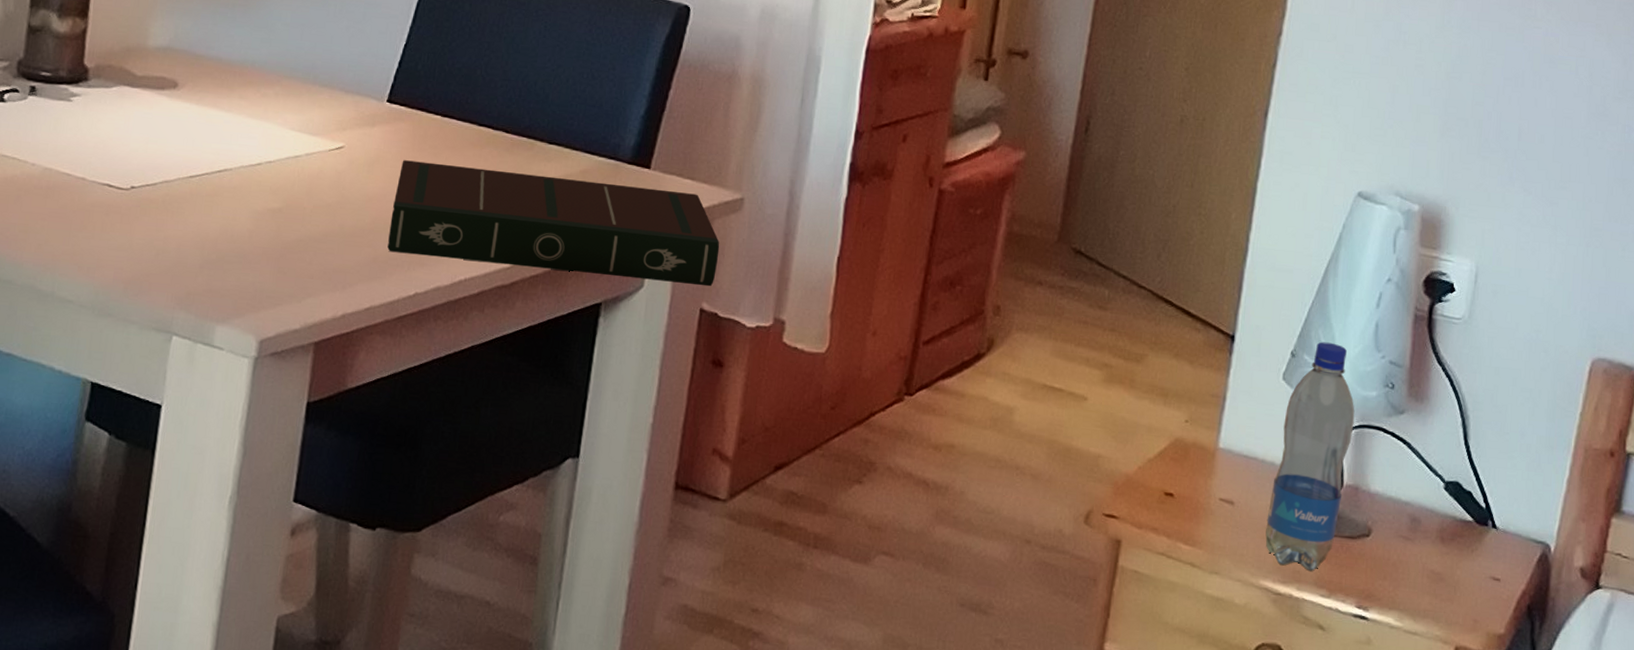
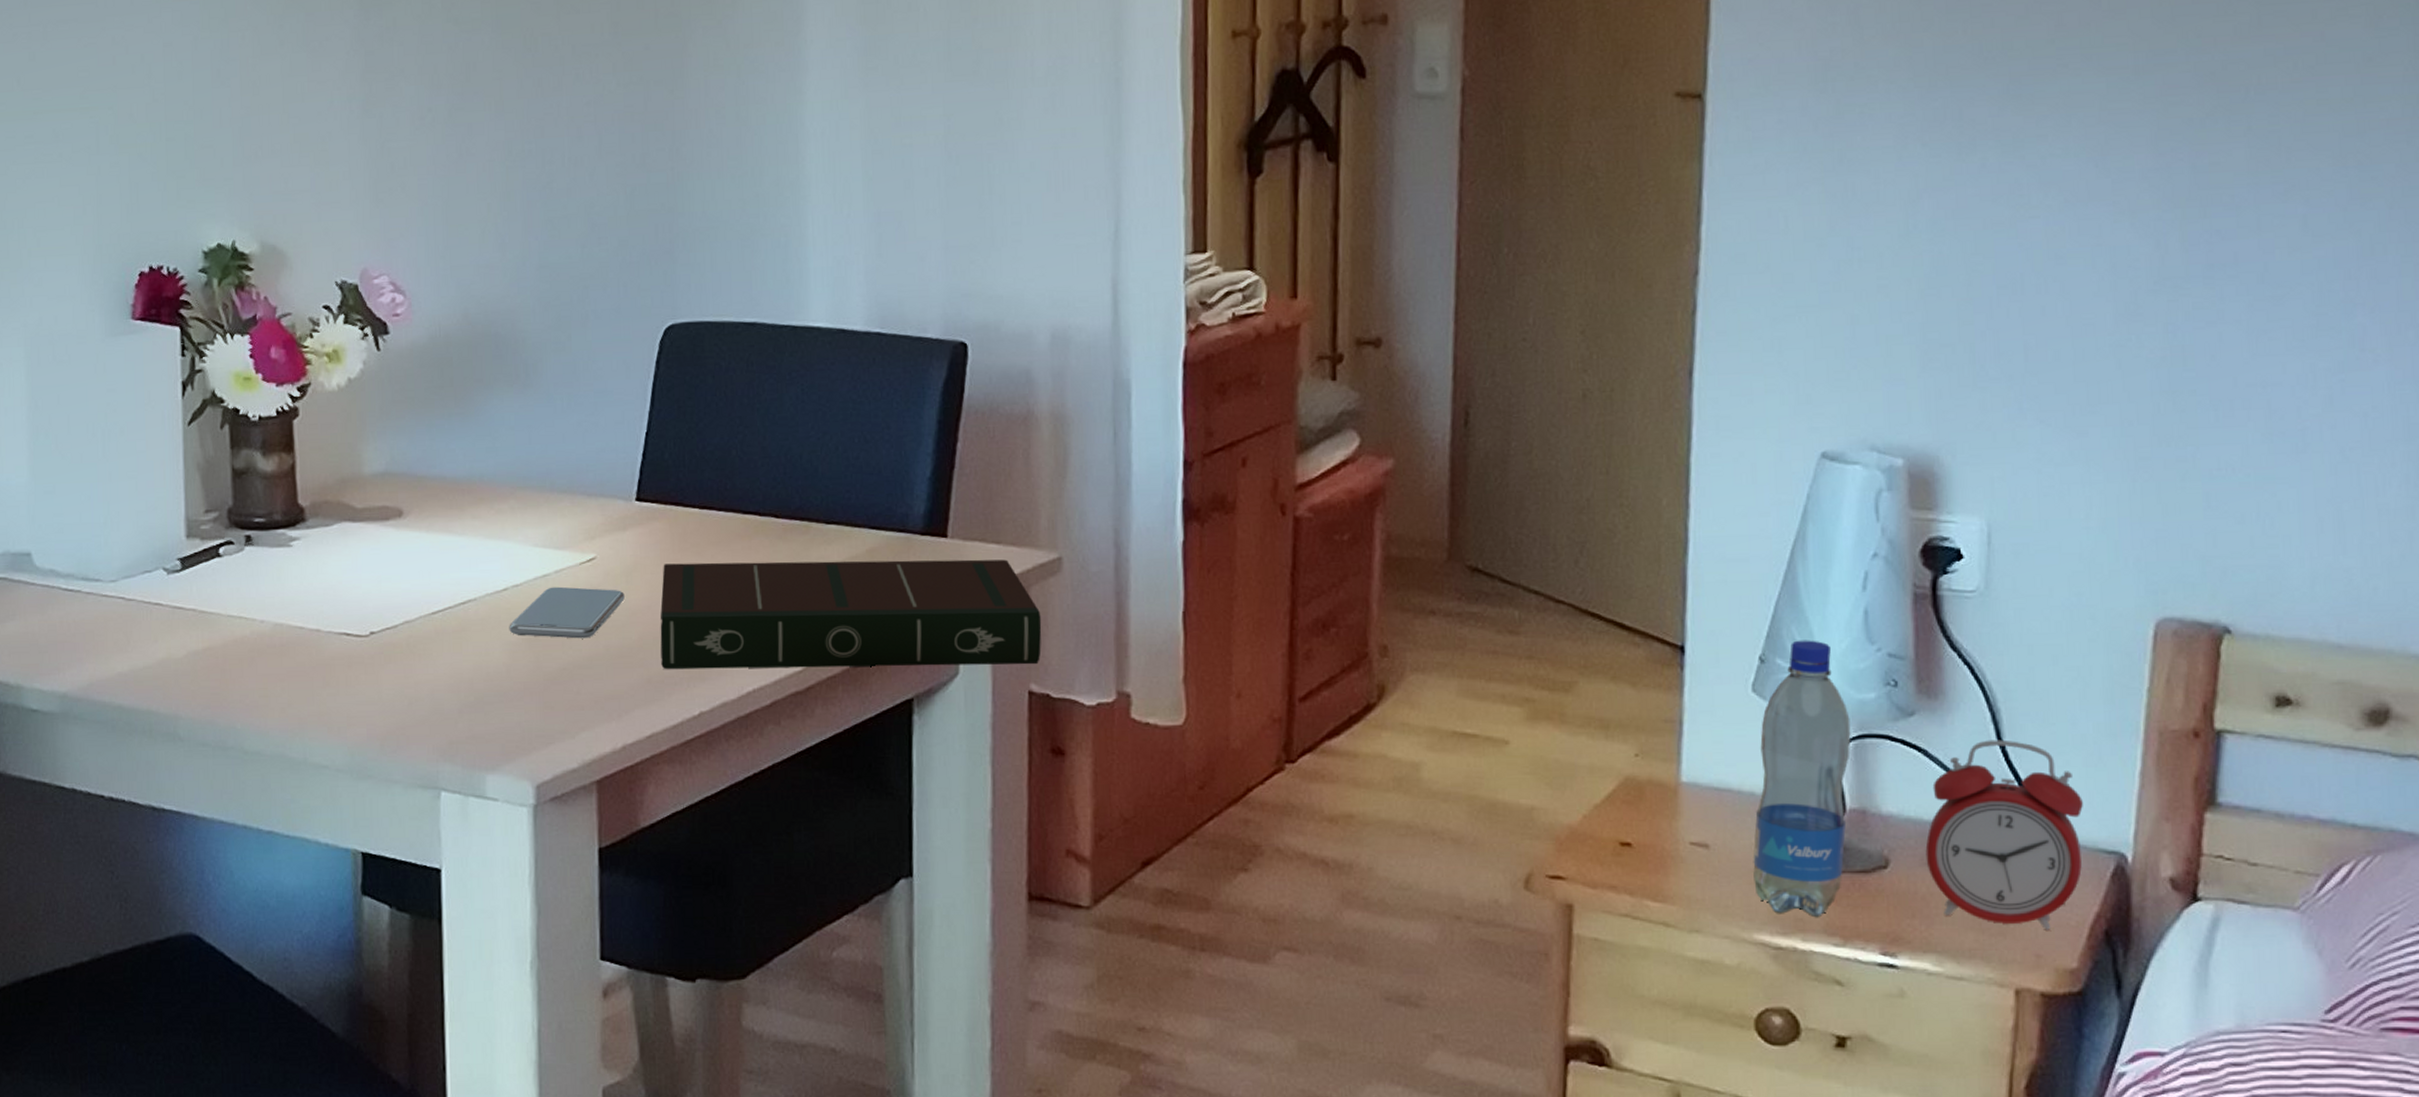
smartphone: none [257,167,365,216] -> present [509,586,625,639]
alarm clock: none [1399,440,1523,601] -> present [1925,739,2083,930]

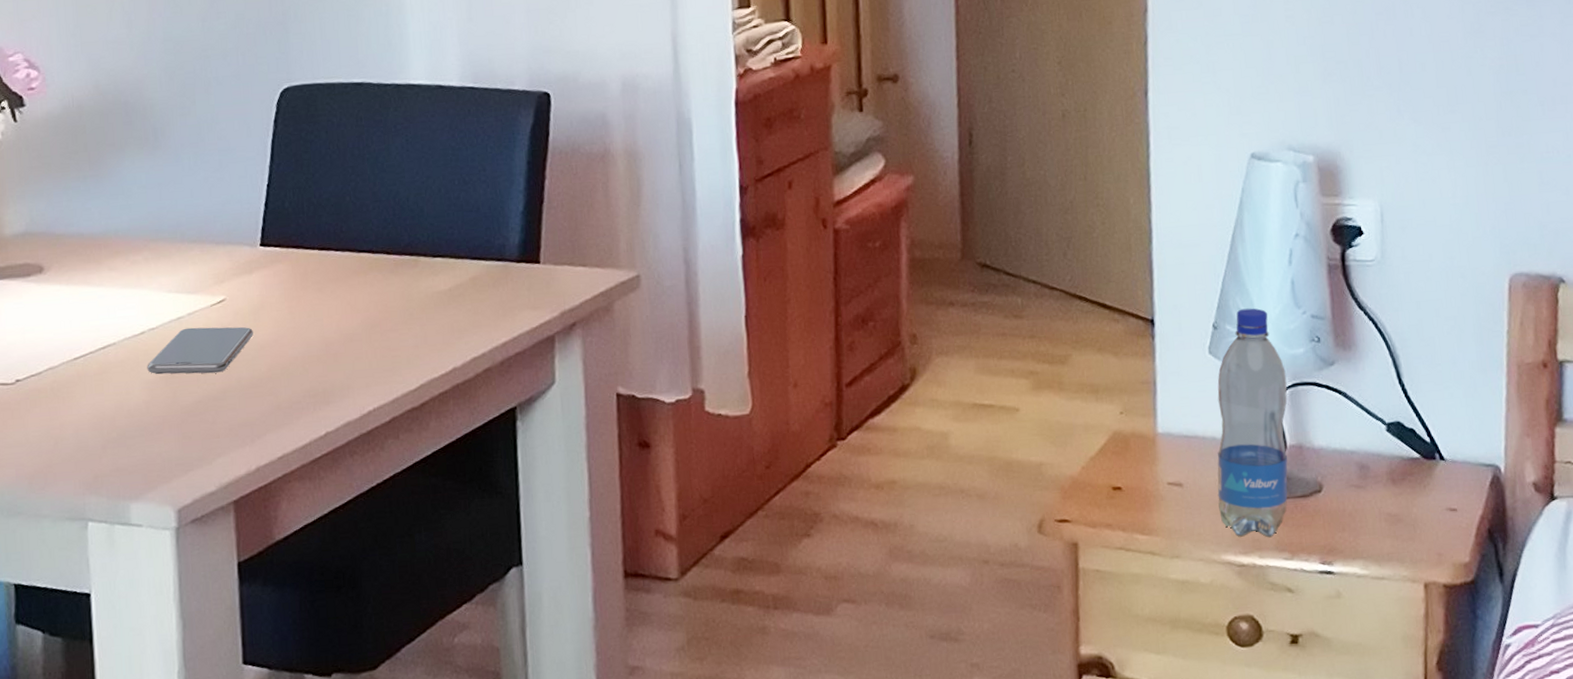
book: present [660,559,1042,669] -> none [286,280,626,395]
alarm clock: present [1925,739,2083,930] -> none [1349,380,1468,533]

